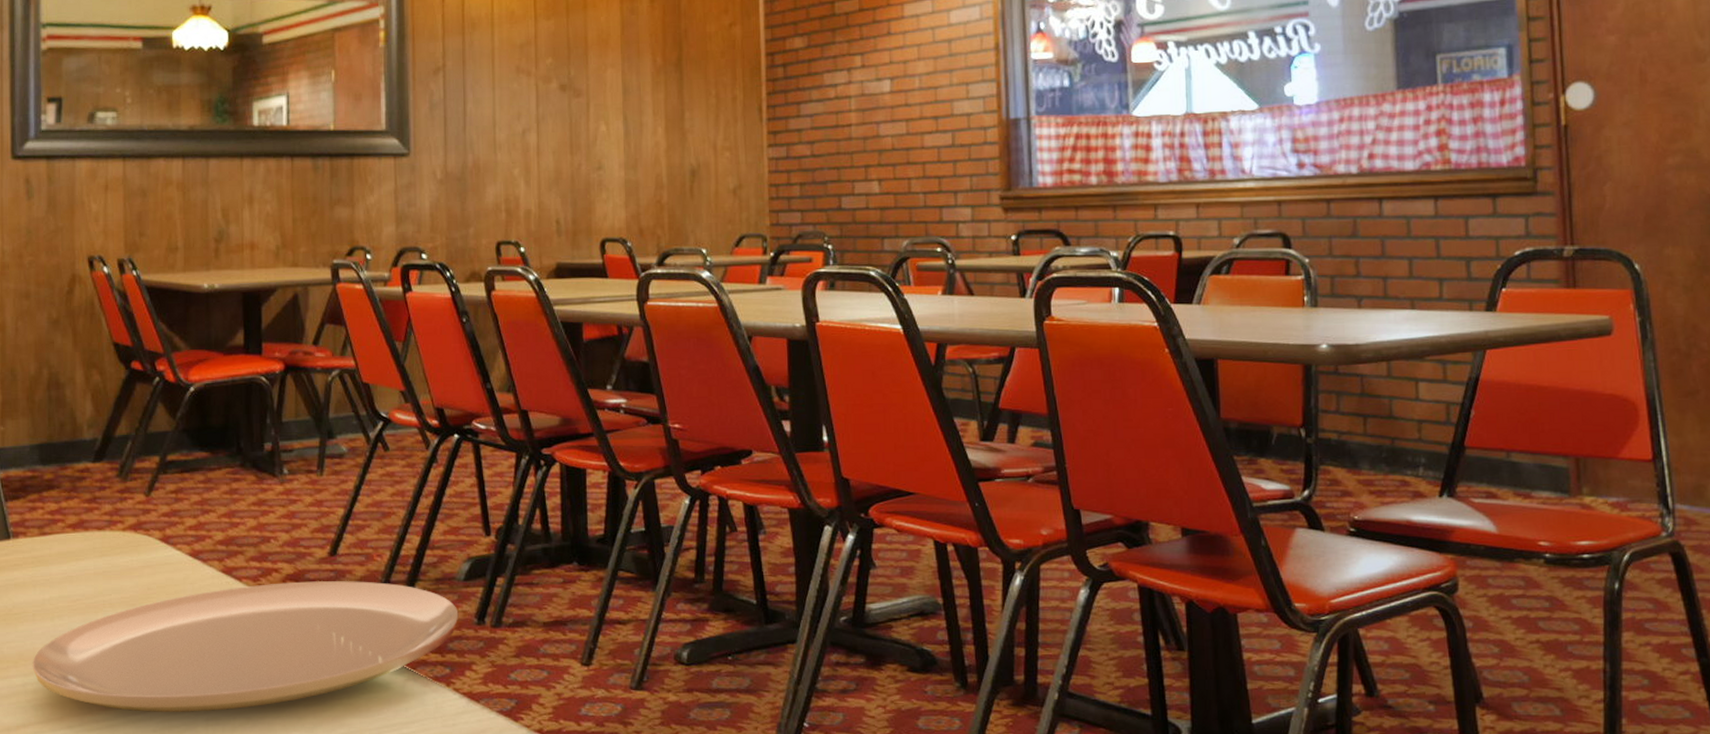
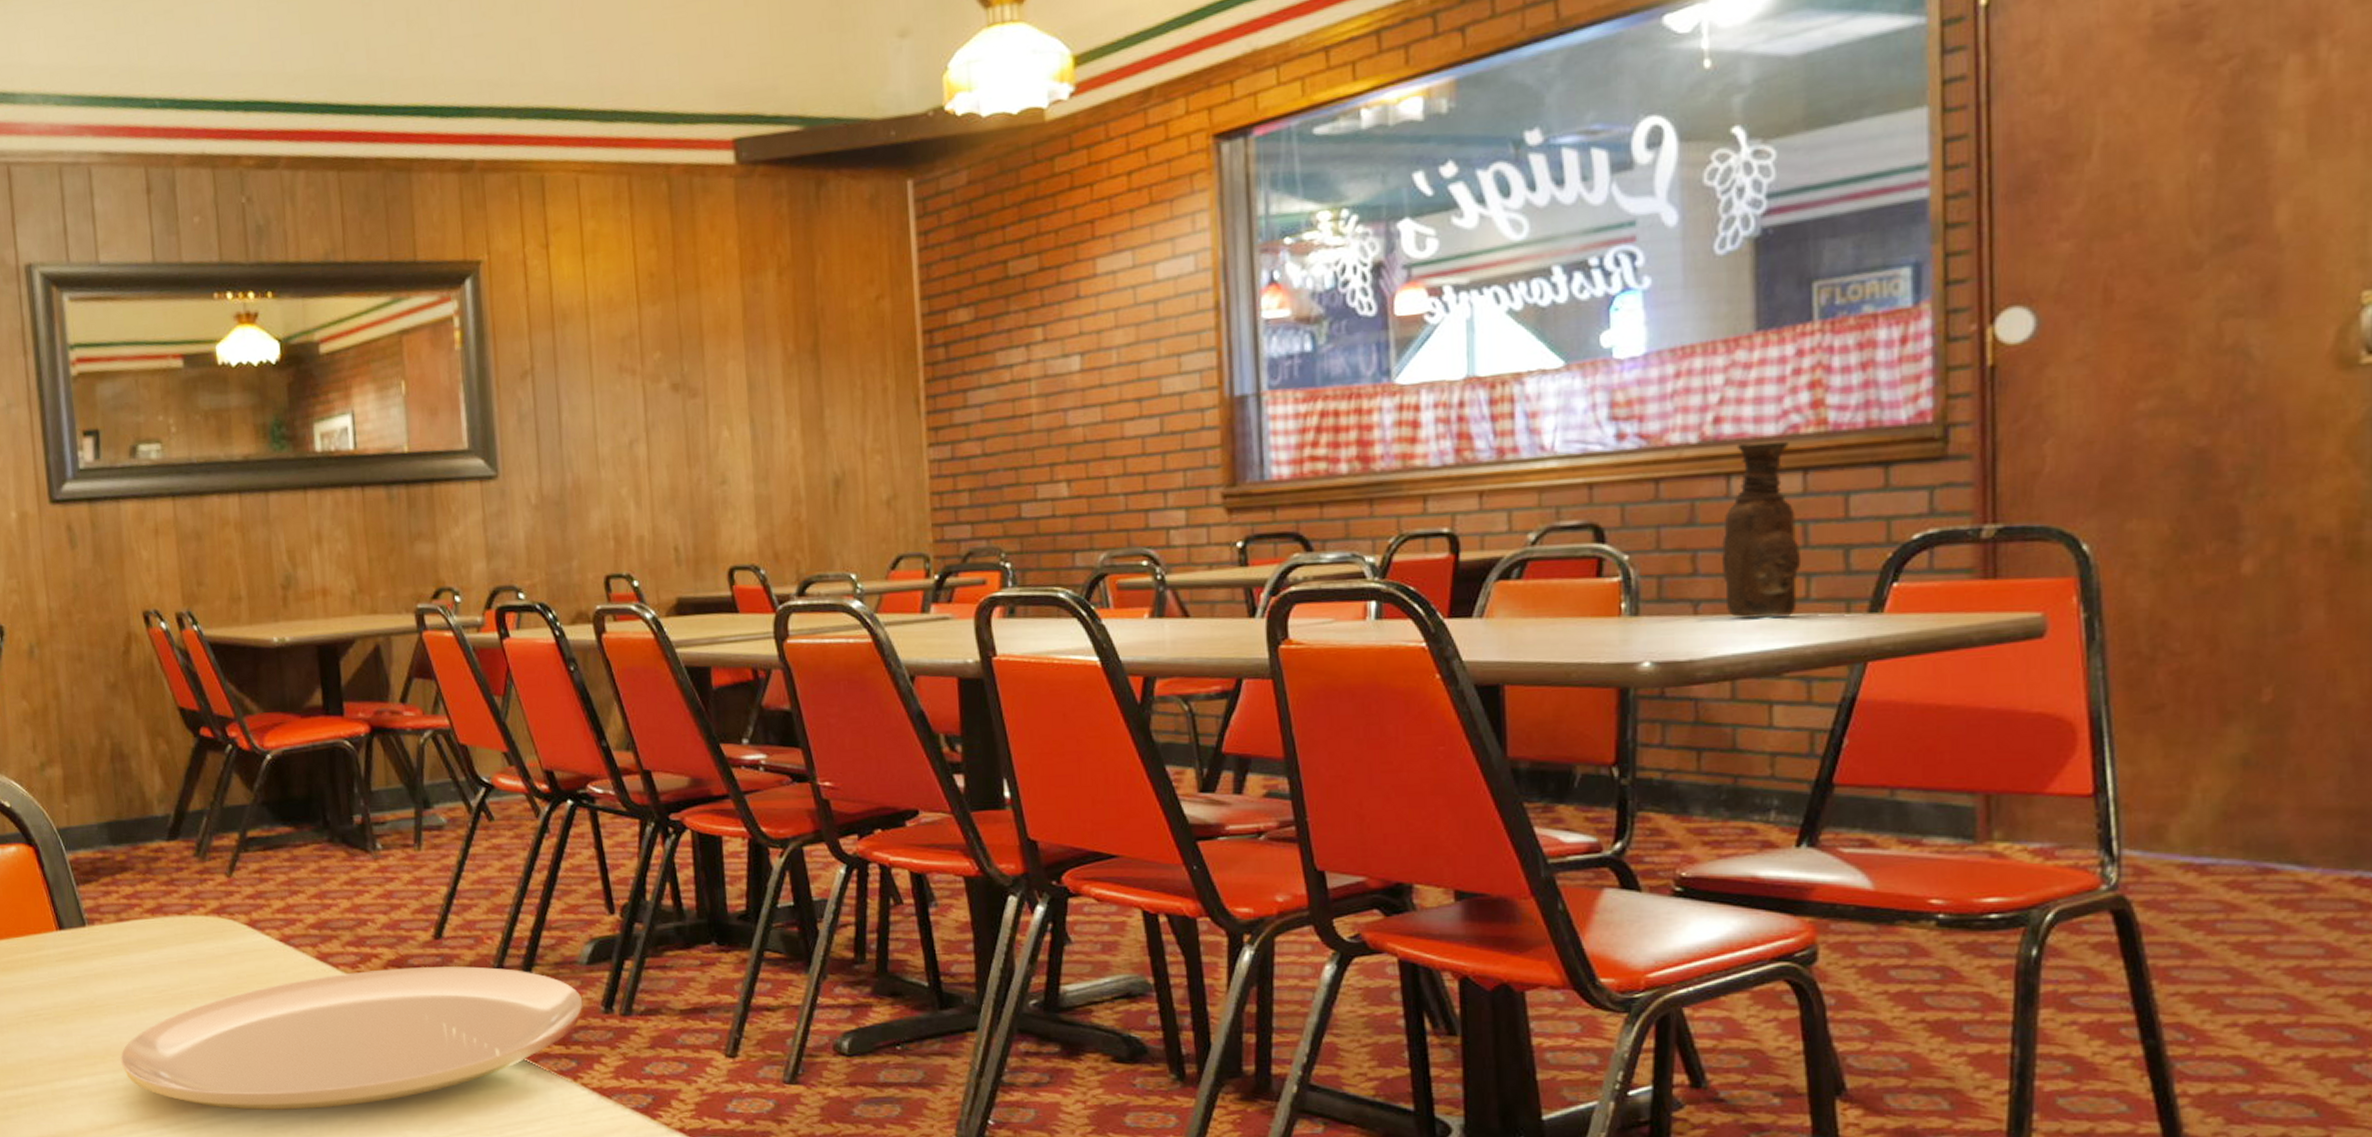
decorative bottle: none [1377,175,1436,313] -> present [1722,441,1802,619]

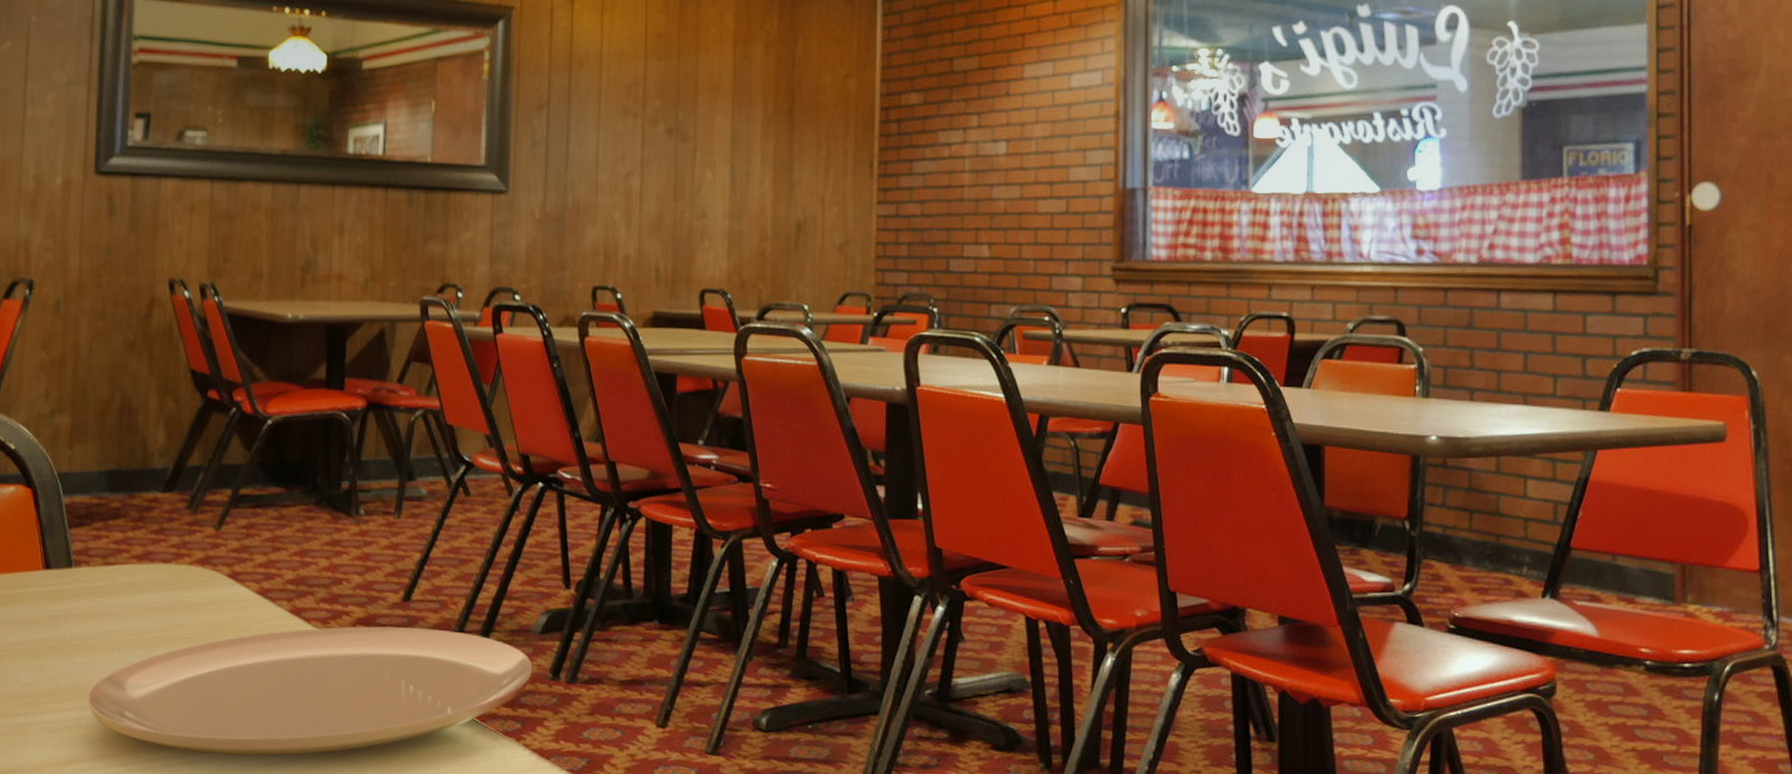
decorative bottle: present [1722,441,1802,619] -> none [1493,267,1551,409]

